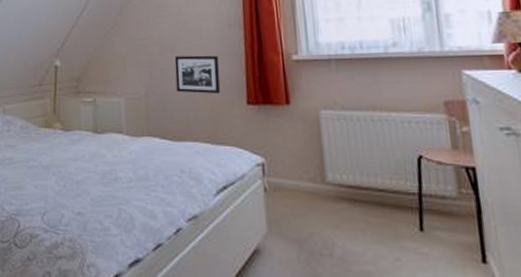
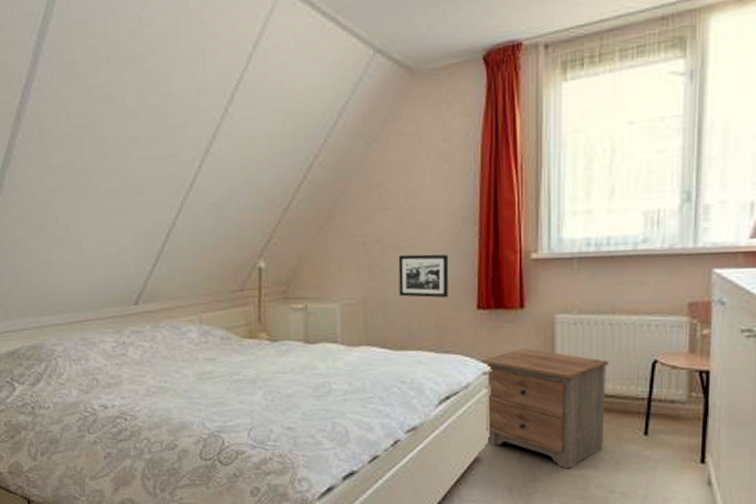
nightstand: none [255,142,381,265] -> present [482,348,610,469]

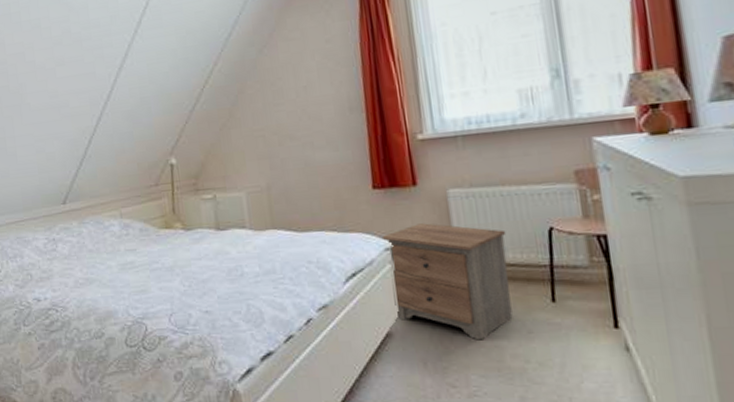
picture frame: present [398,254,449,298] -> none [295,141,344,182]

